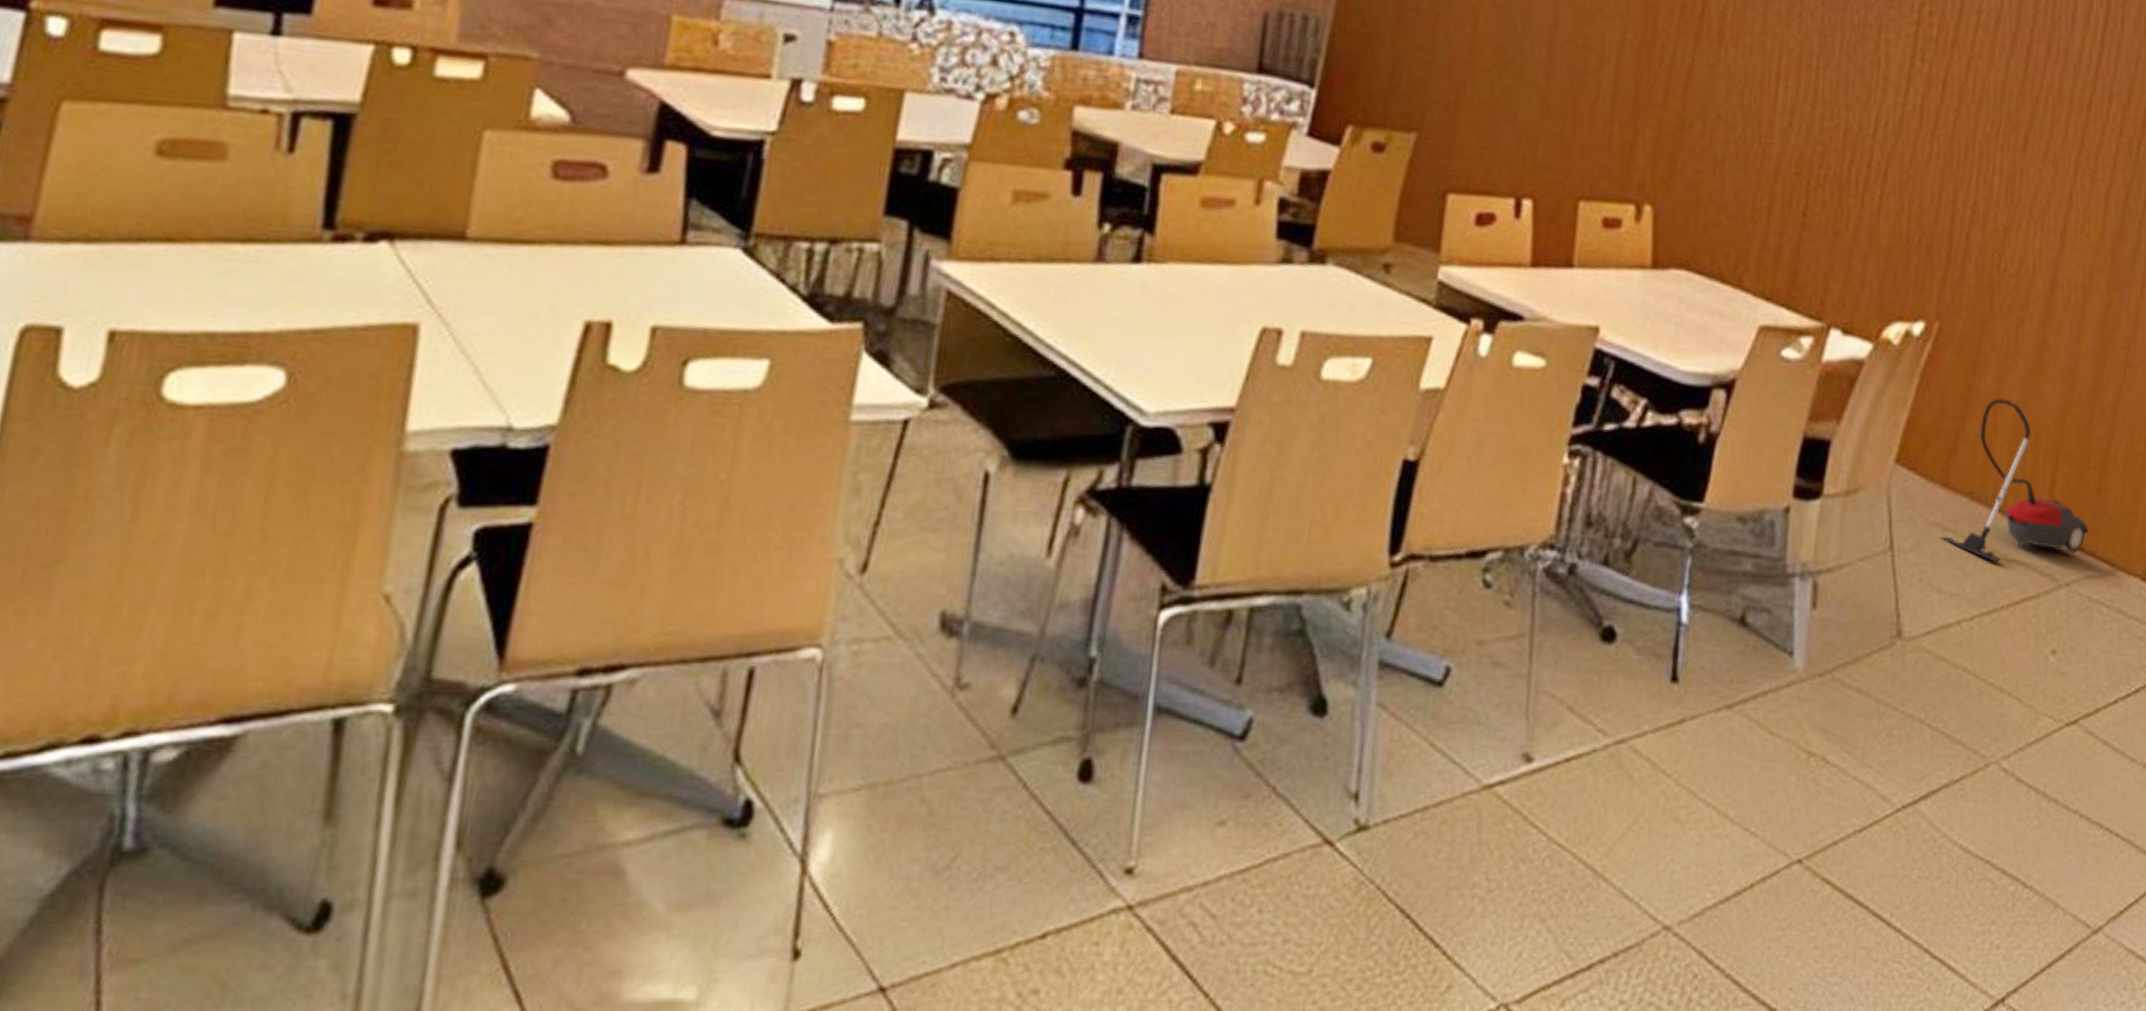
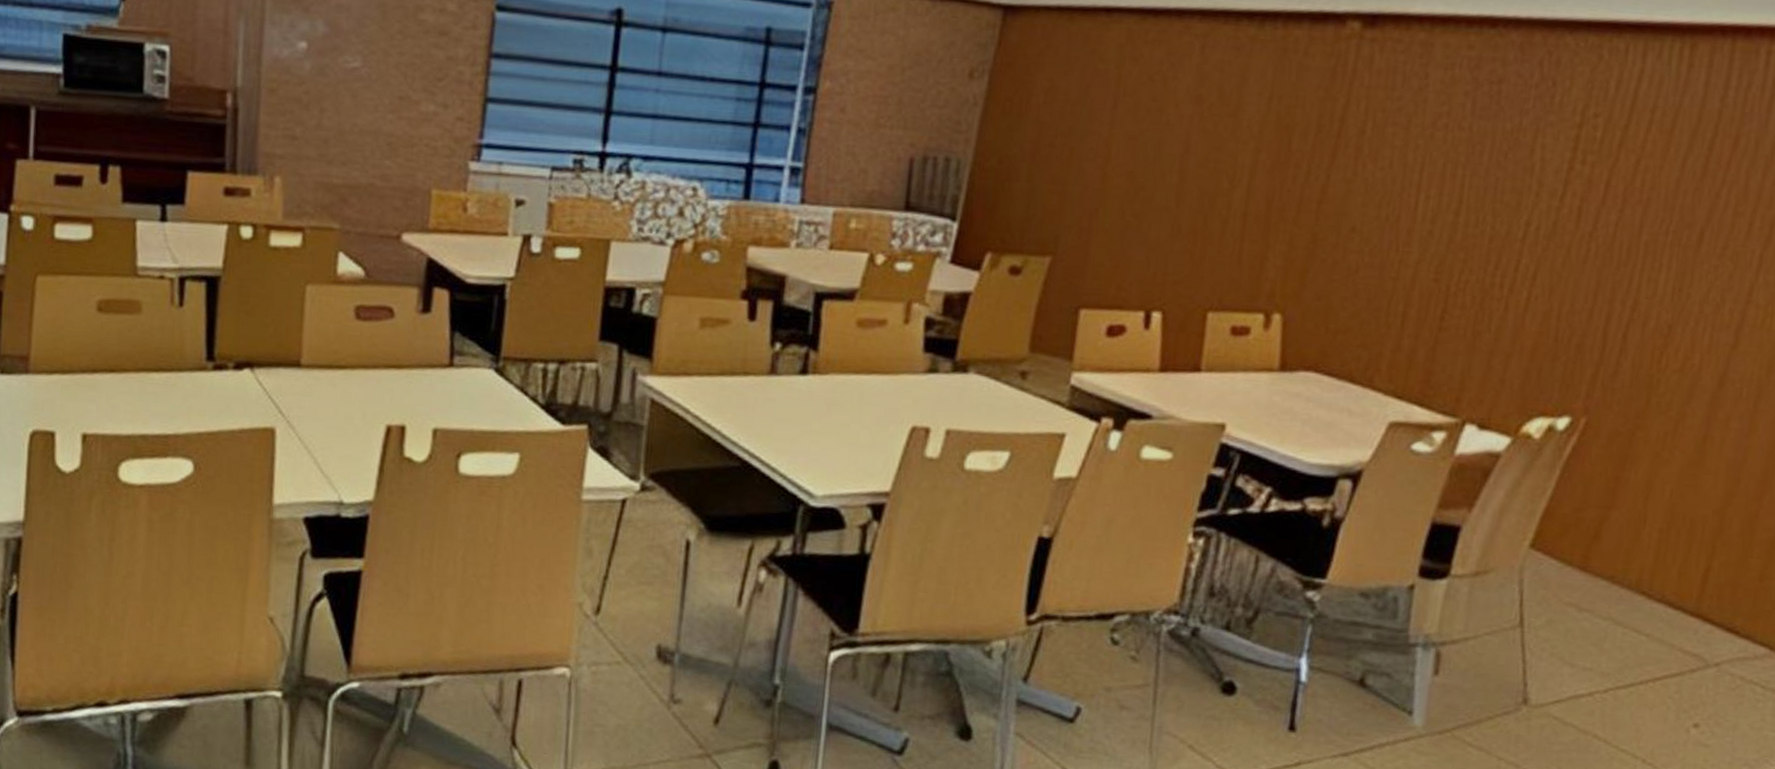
vacuum cleaner: present [1939,398,2089,563] -> none [1574,489,1746,642]

